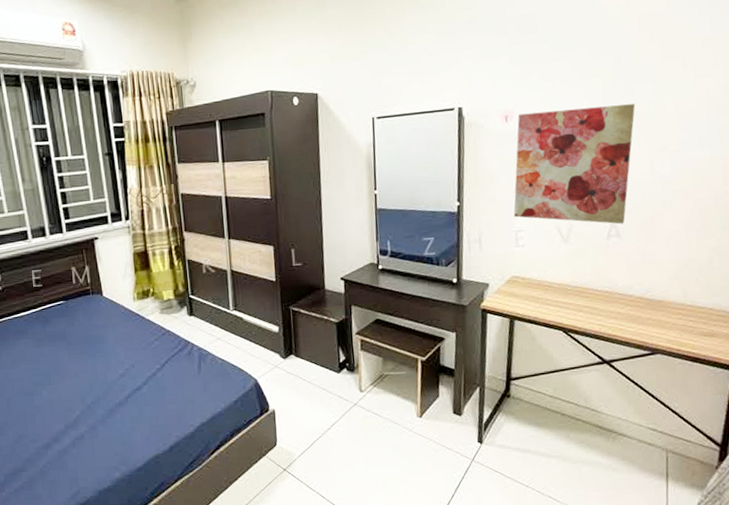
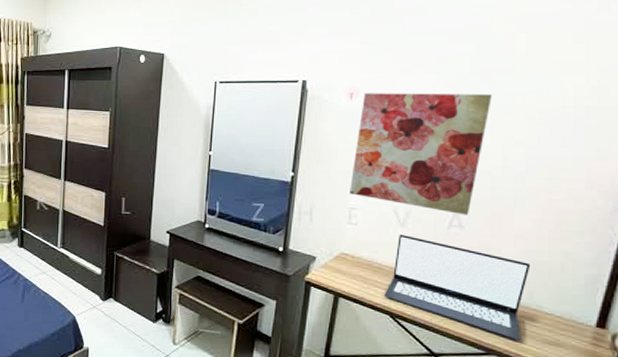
laptop: none [556,250,683,337] -> present [384,234,531,340]

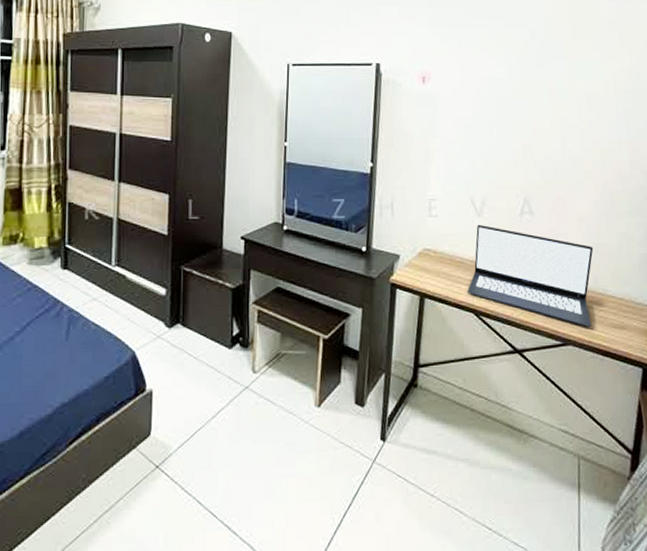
wall art: present [350,93,492,215] -> none [428,77,548,201]

